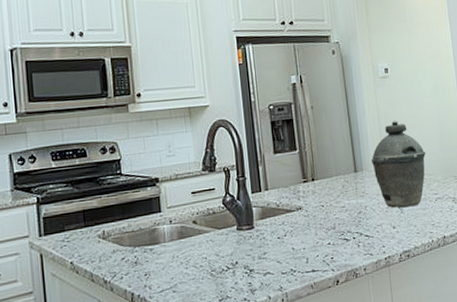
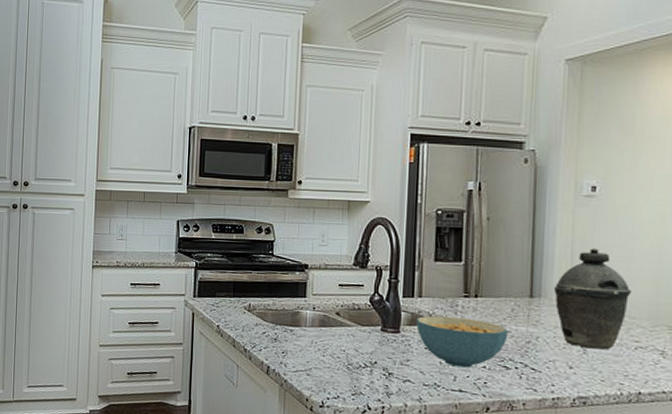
cereal bowl: none [266,201,343,250] -> present [416,315,508,368]

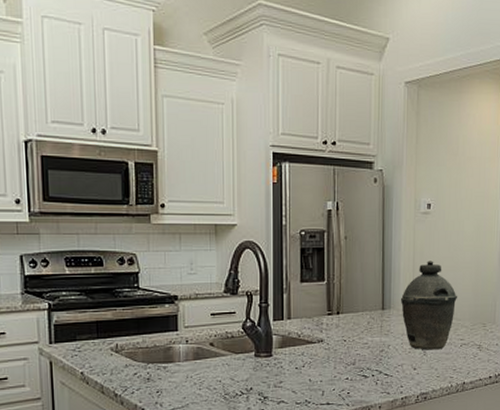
cereal bowl: present [416,315,508,368] -> none [286,335,366,382]

